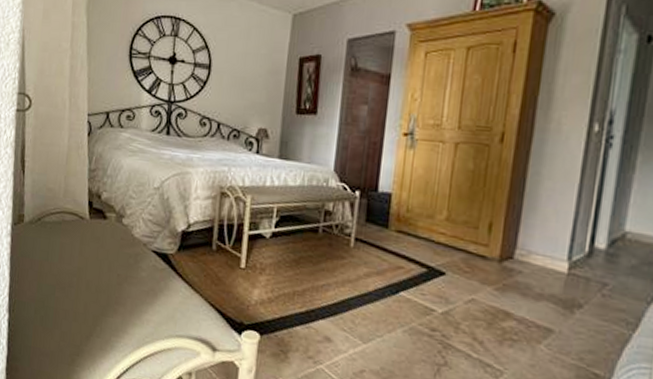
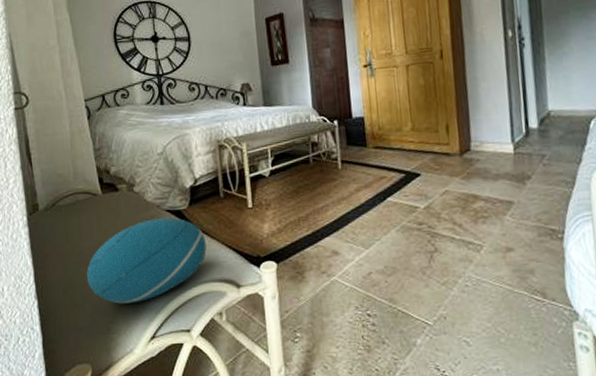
cushion: none [60,256,189,341] -> present [87,218,207,304]

